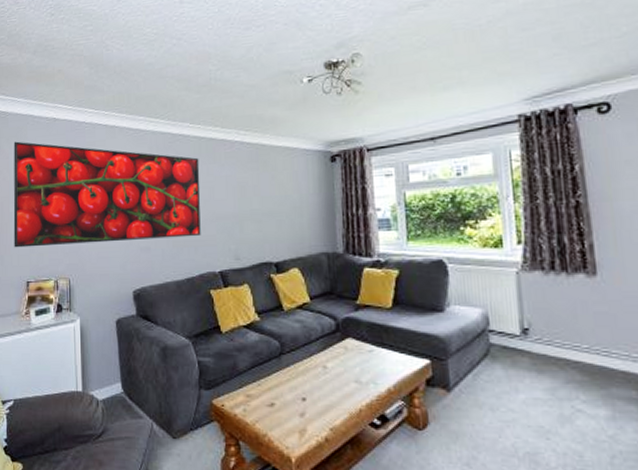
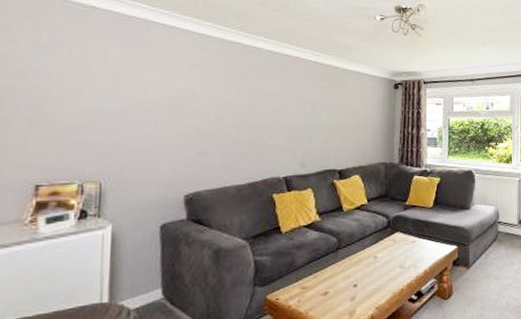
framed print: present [13,141,201,248] -> none [18,24,271,146]

